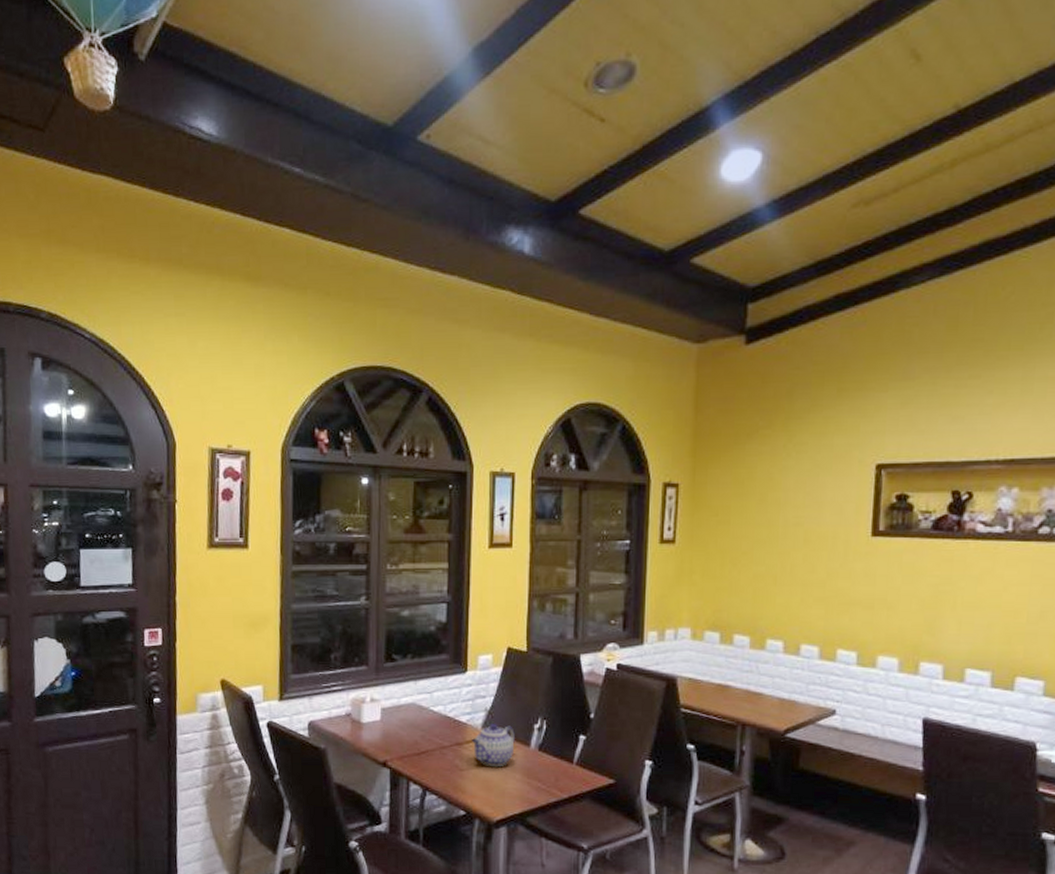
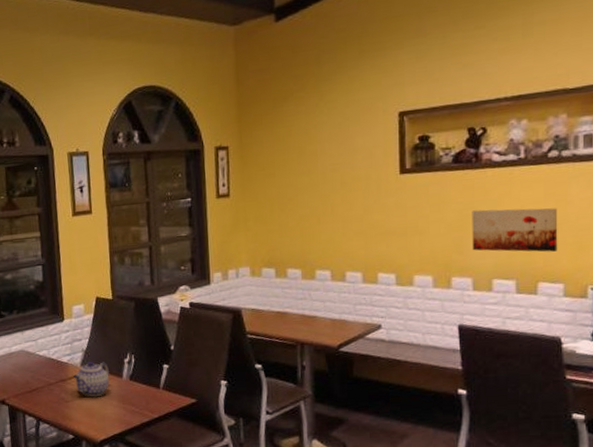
wall art: none [945,586,1043,643] -> present [472,208,558,252]

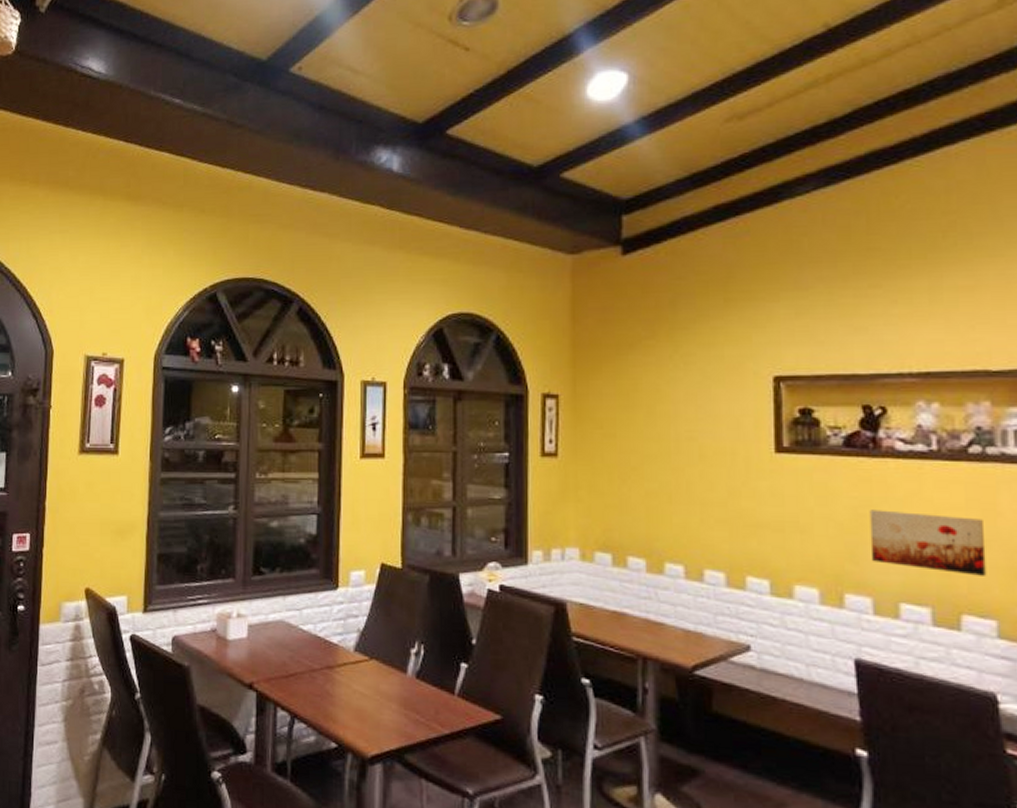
teapot: present [73,361,109,397] -> none [344,646,390,695]

